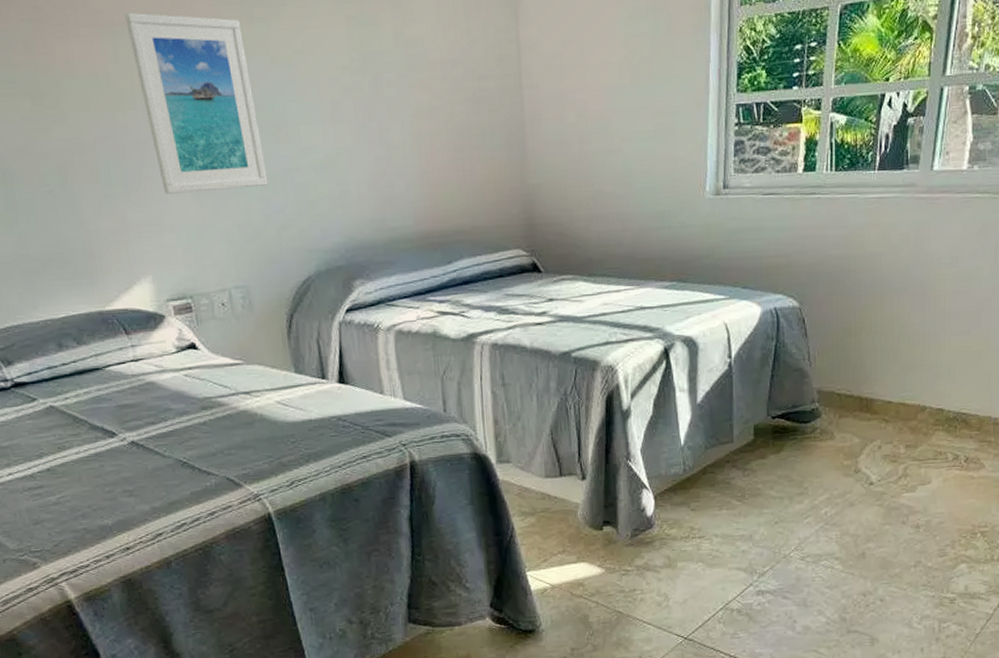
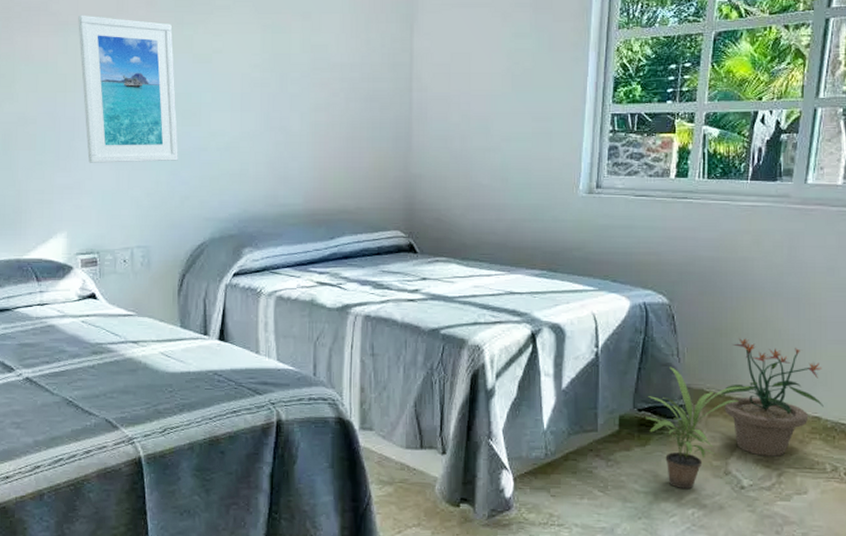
potted plant: none [779,371,877,490] -> present [645,367,749,488]
potted plant: none [850,336,947,452] -> present [720,338,824,457]

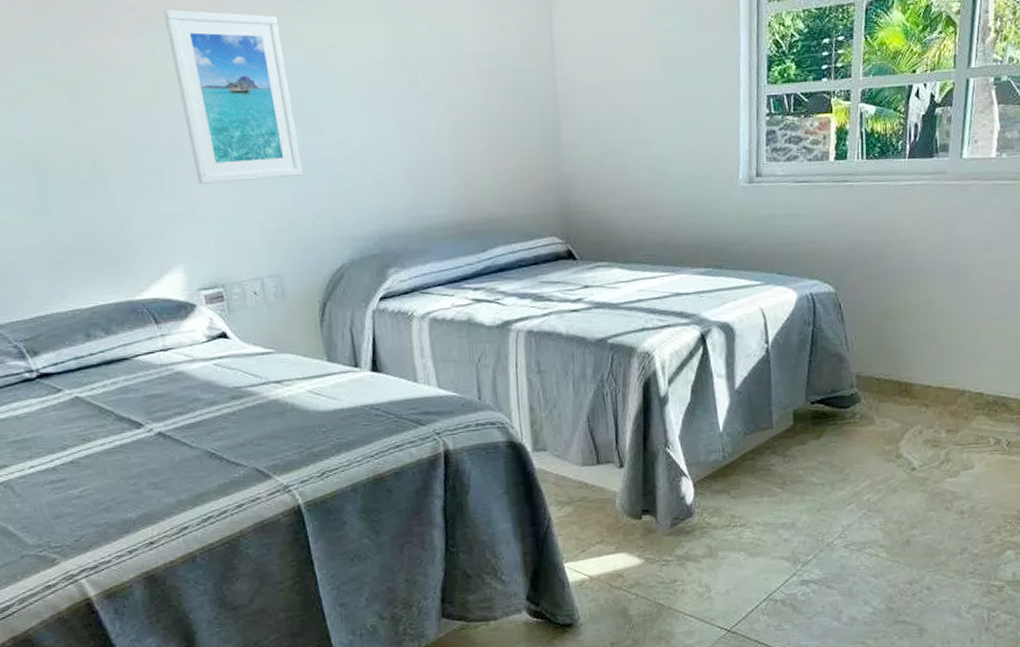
potted plant: present [645,367,749,488] -> none [818,356,916,476]
potted plant: present [720,338,824,457] -> none [888,321,986,436]

